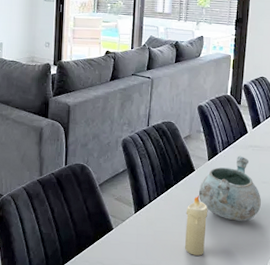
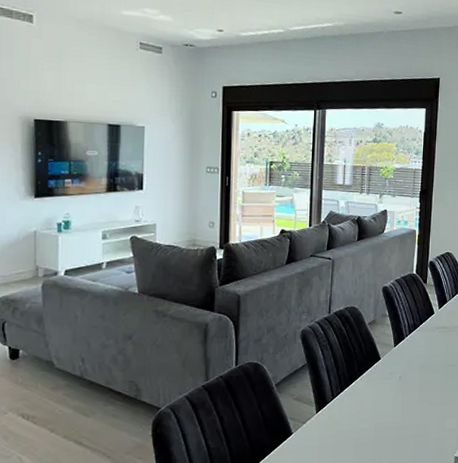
candle: present [184,195,208,256] -> none [371,386,395,453]
decorative bowl: present [199,155,261,221] -> none [385,339,449,410]

